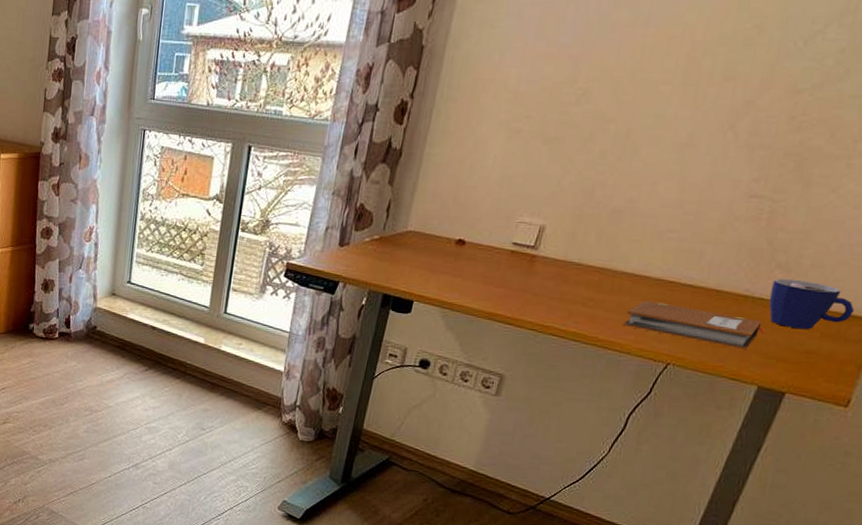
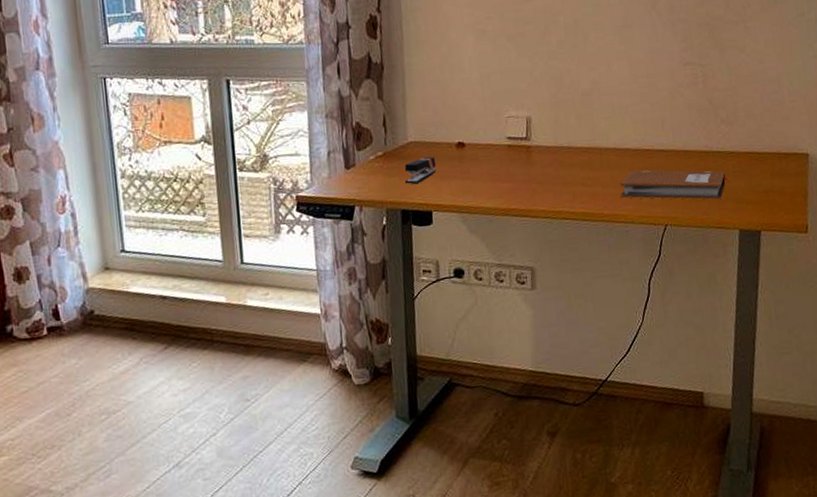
stapler: none [393,247,431,272] -> present [404,156,437,184]
cup: present [769,278,854,330] -> none [722,130,787,173]

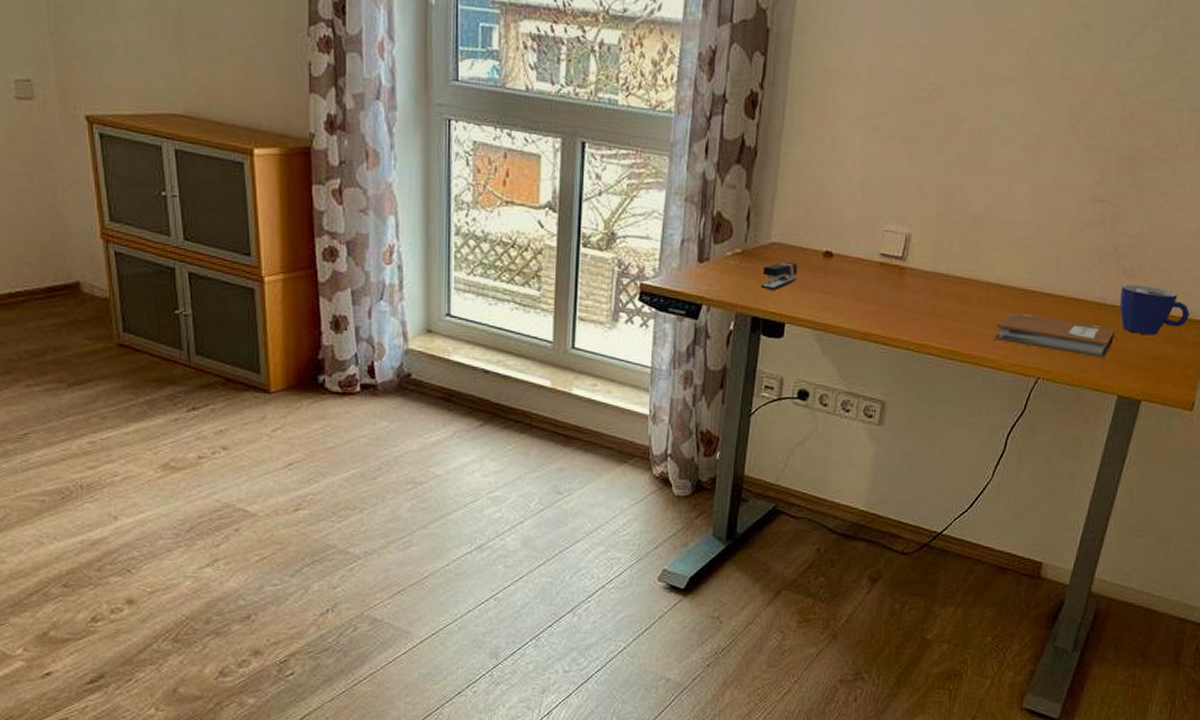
cup: none [722,130,787,173] -> present [1119,284,1189,336]

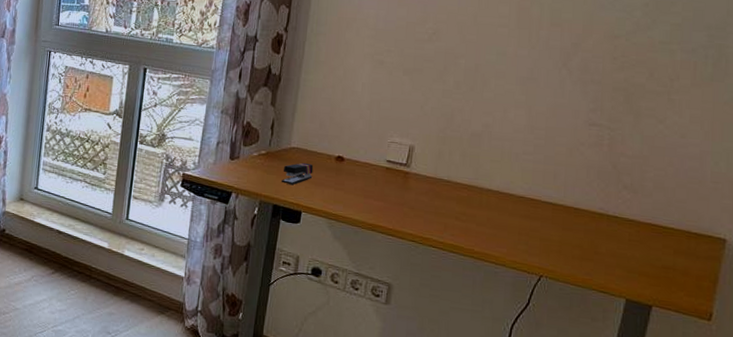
notebook: present [994,311,1119,360] -> none [495,215,624,265]
cup: present [1119,284,1189,336] -> none [622,198,699,246]

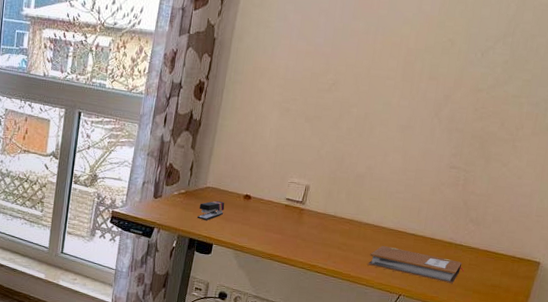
notebook: none [495,215,624,265] -> present [367,245,465,284]

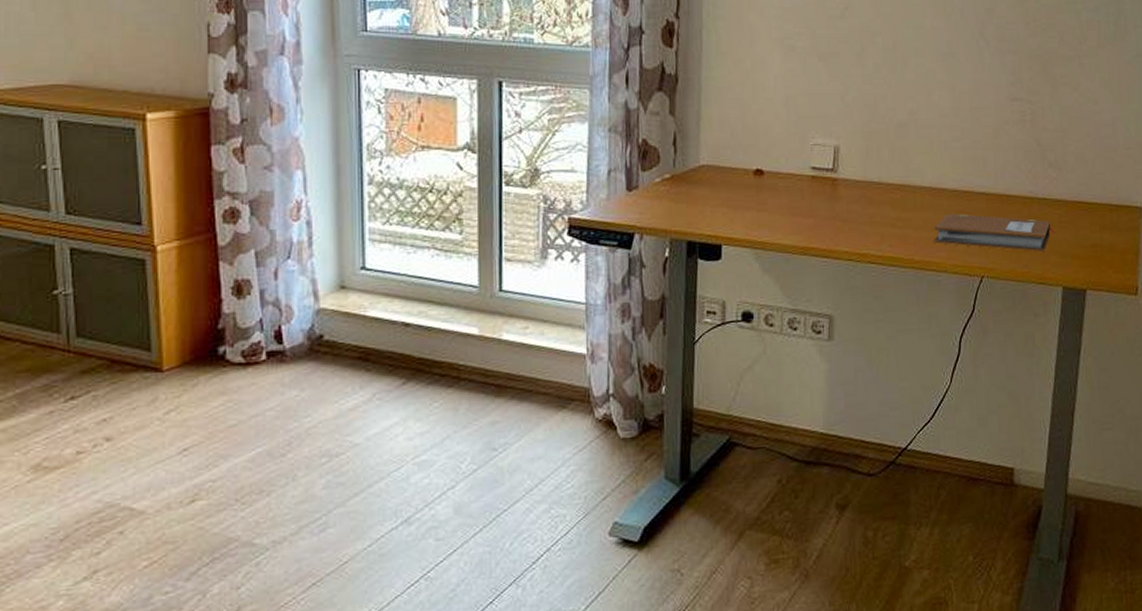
stapler: present [196,200,225,220] -> none [692,182,730,213]

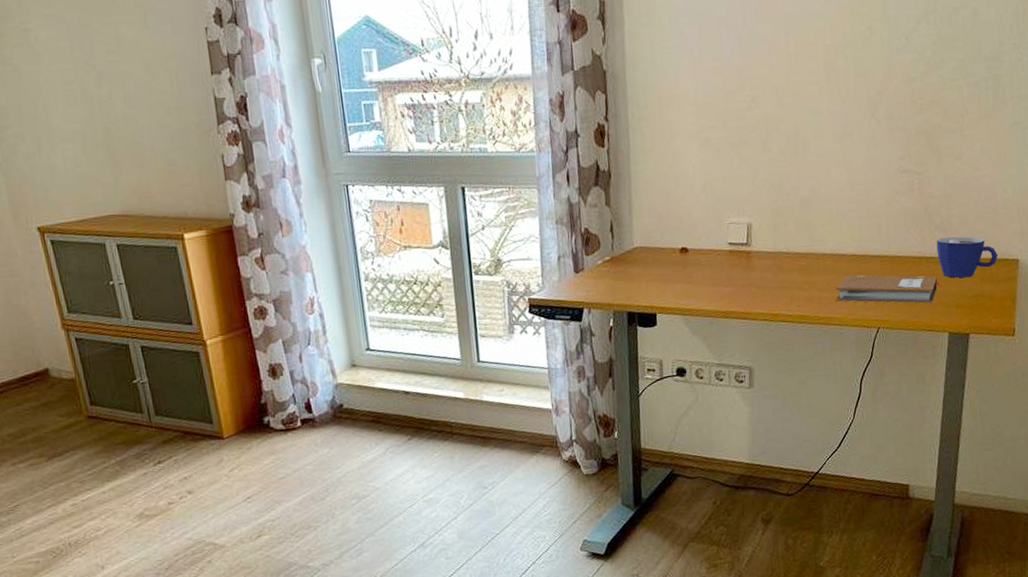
cup: none [1050,176,1119,225] -> present [936,236,998,278]

